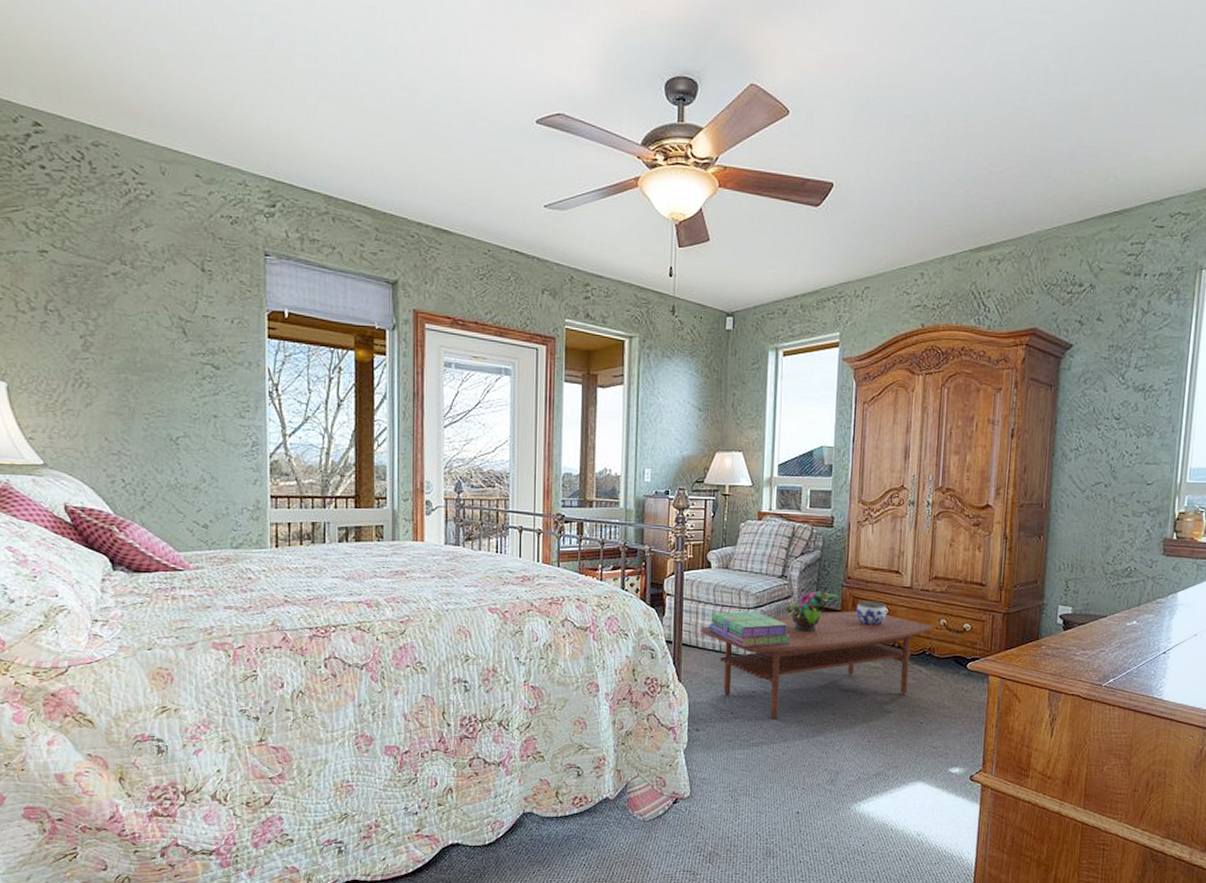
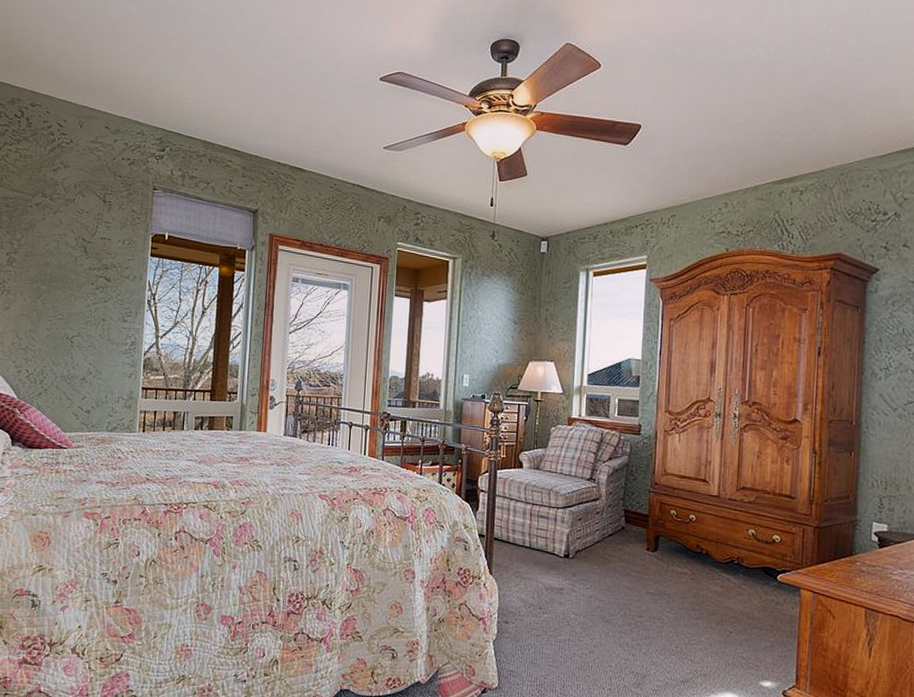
coffee table: present [701,611,932,719] -> none [512,515,741,618]
stack of books: present [709,611,790,648] -> none [519,510,598,546]
potted flower: present [786,590,840,633] -> none [594,494,647,535]
jar: present [856,600,888,626] -> none [663,506,695,532]

